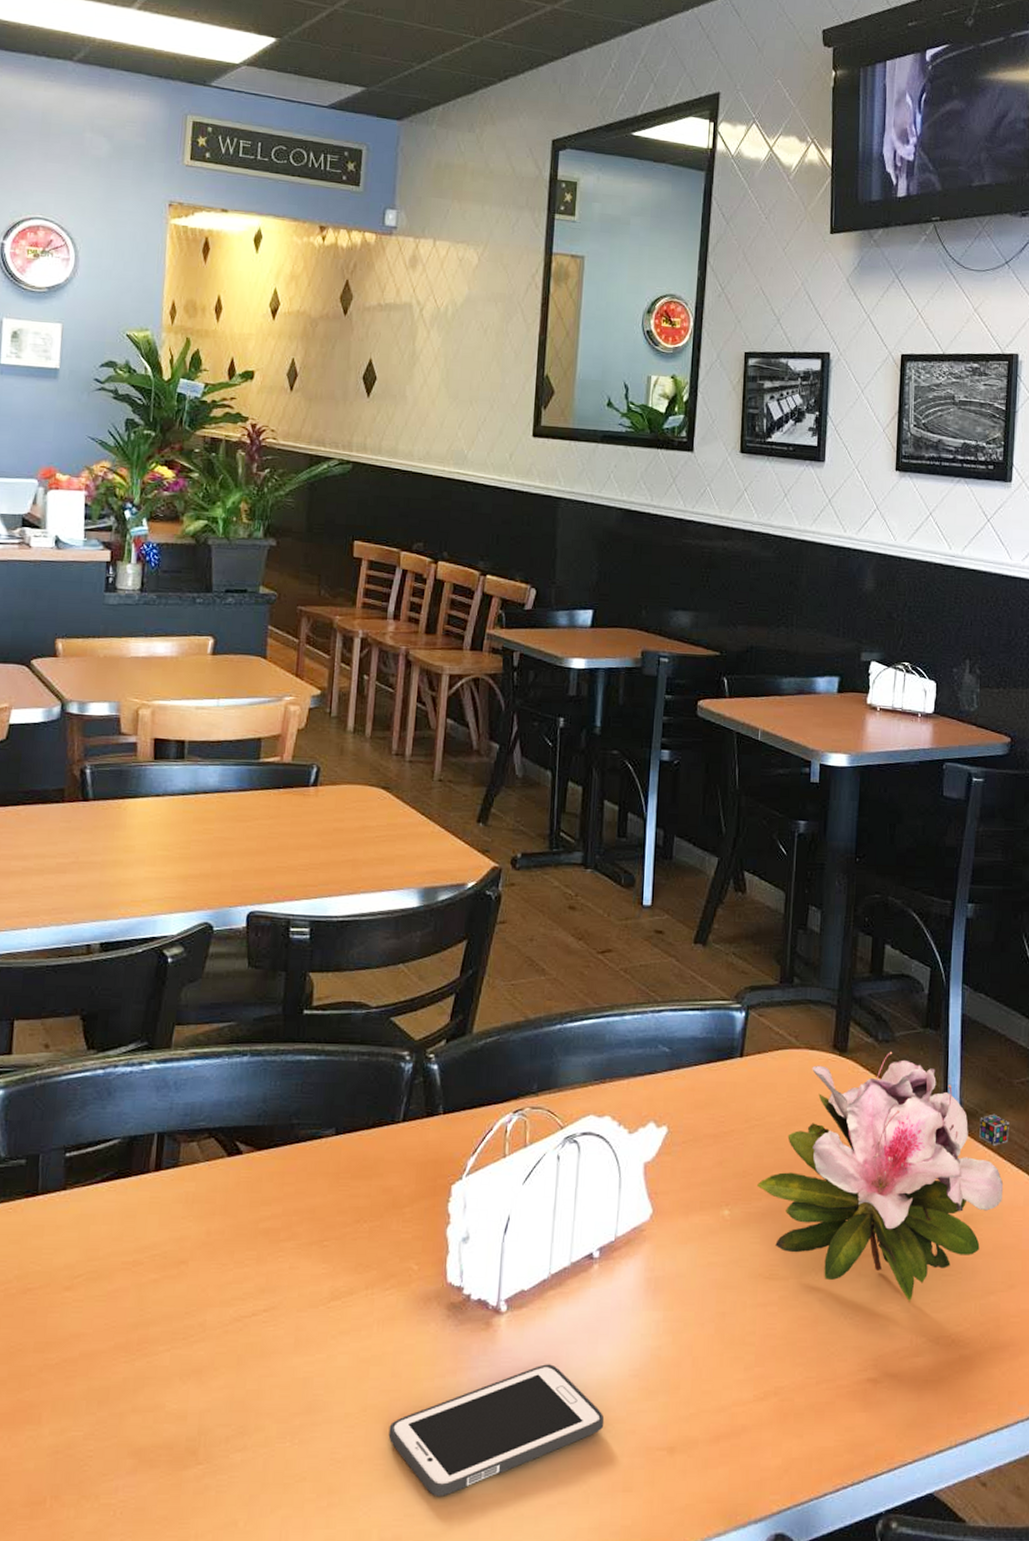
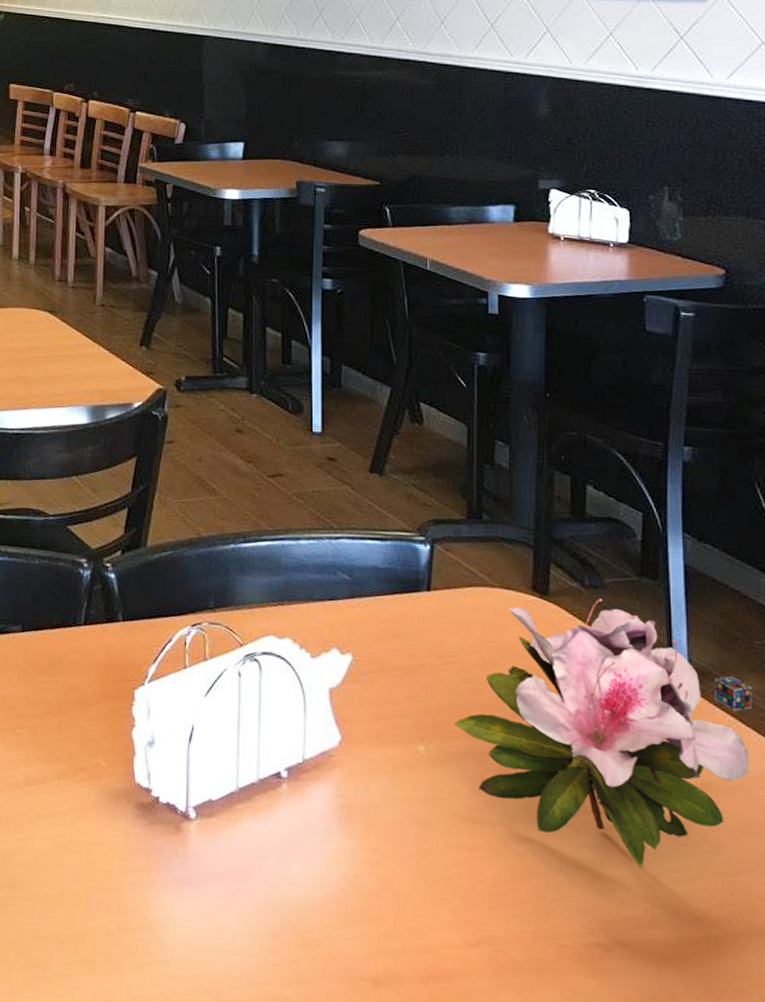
cell phone: present [388,1364,605,1496] -> none [87,875,303,989]

